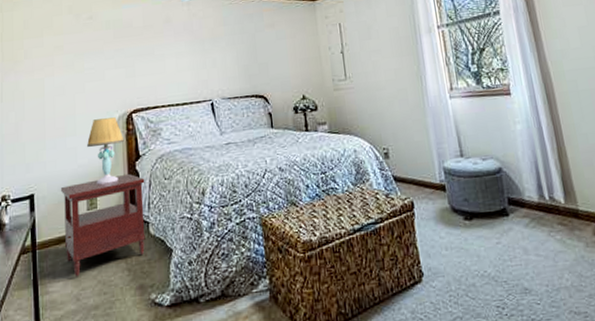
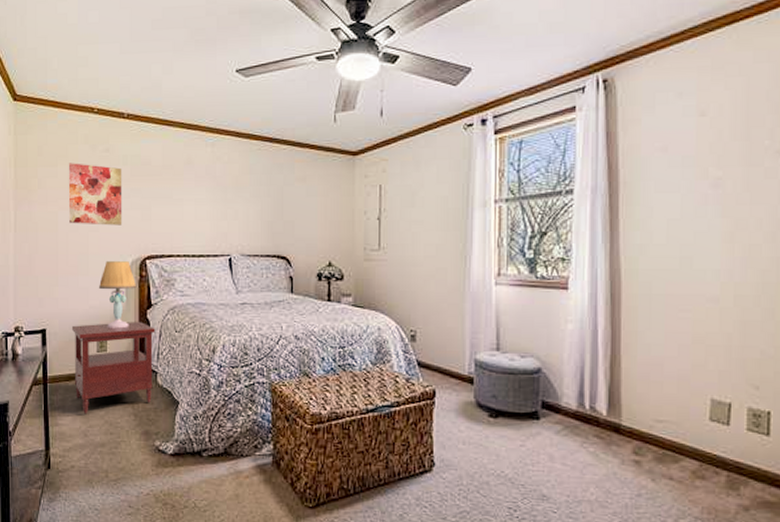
wall art: none [53,32,108,88] -> present [68,163,122,226]

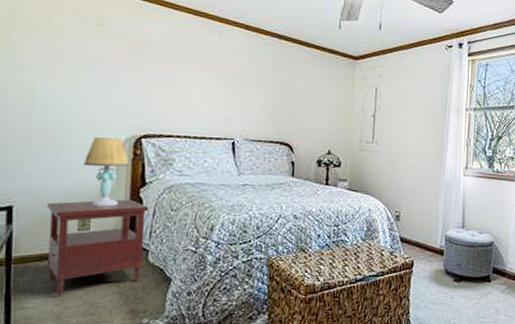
wall art: present [68,163,122,226] -> none [49,32,119,102]

